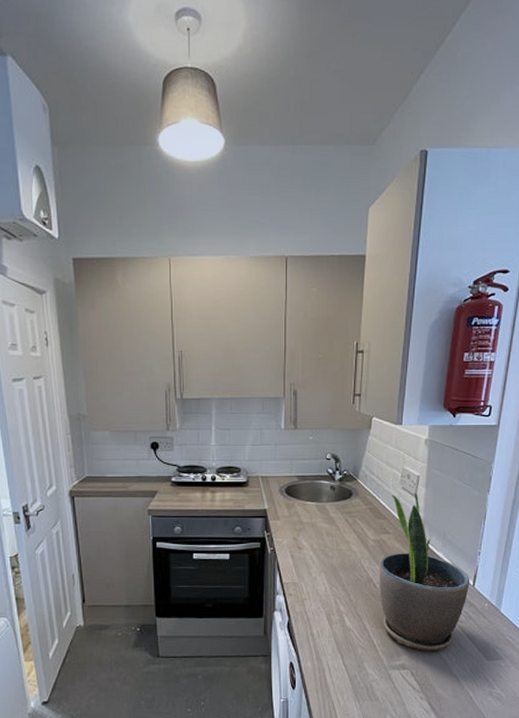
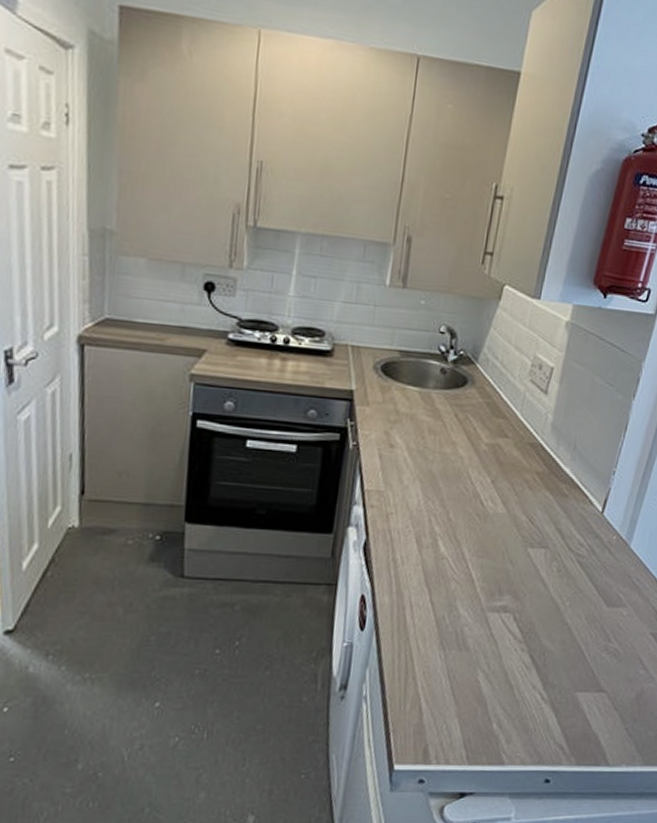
potted plant: present [379,493,470,653] -> none [486,387,600,594]

